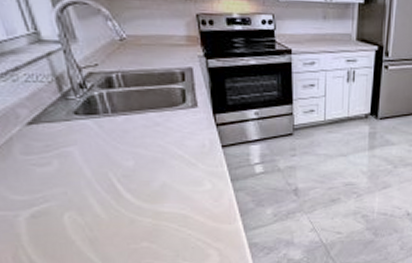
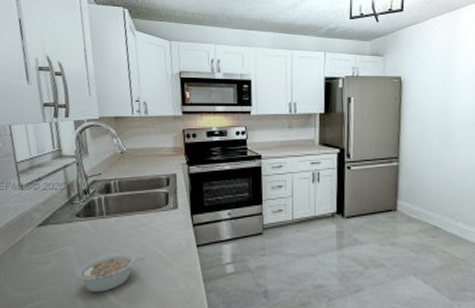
legume: none [84,153,163,193] -> present [74,252,144,292]

